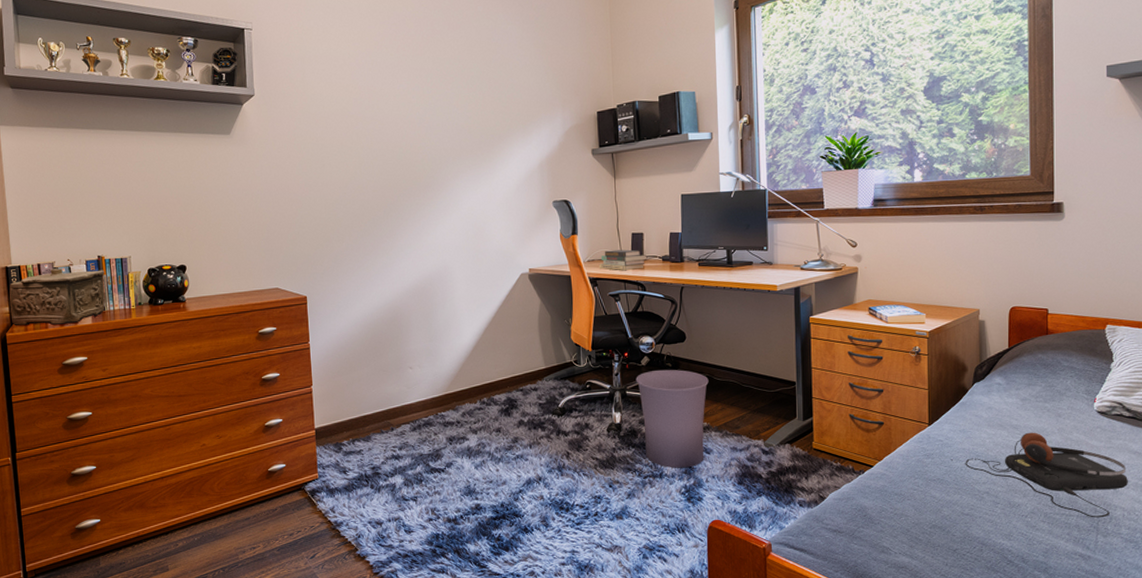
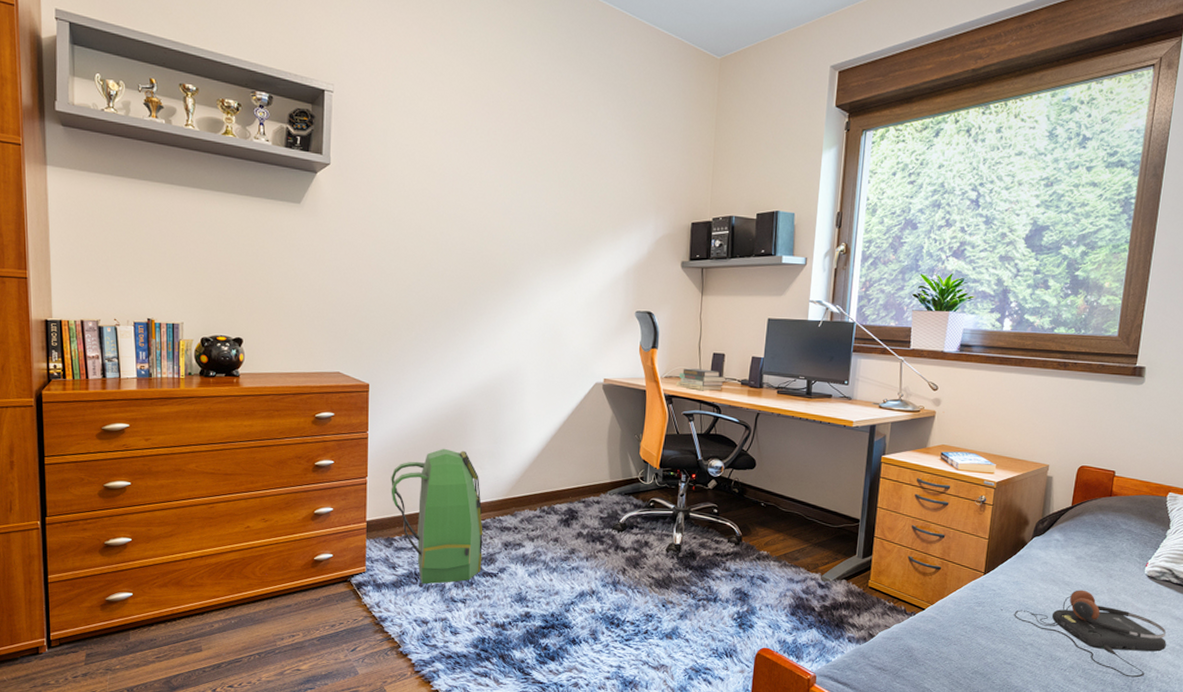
decorative box: present [9,268,105,326] -> none [47,327,154,388]
backpack: none [334,351,429,486] -> present [391,448,483,584]
waste bin: present [636,369,709,468] -> none [700,494,774,595]

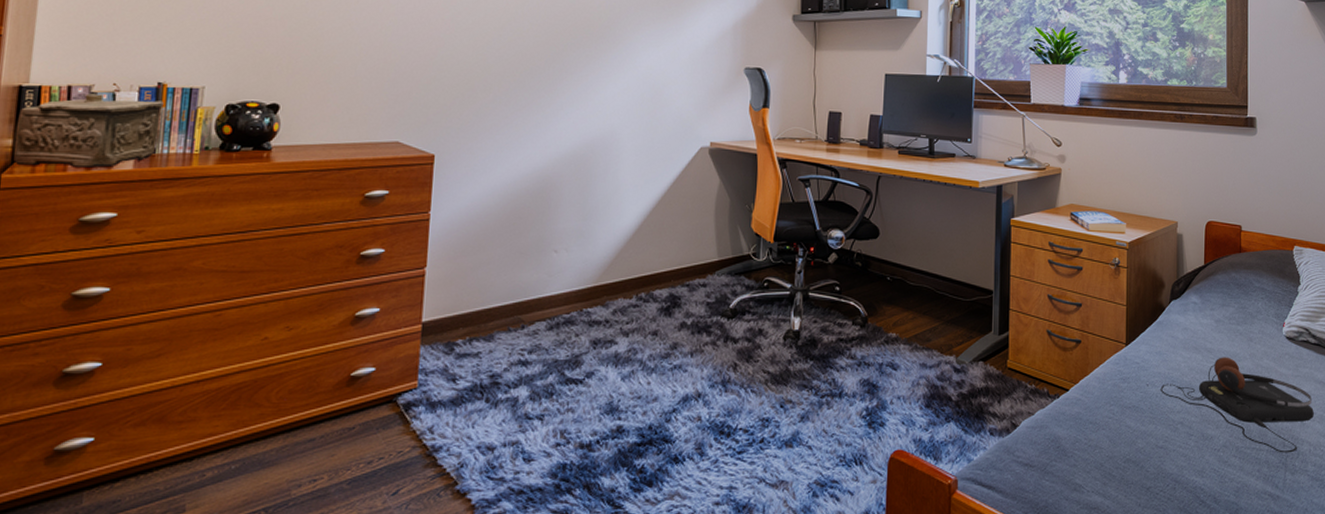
decorative box: none [47,327,154,388] -> present [12,93,164,169]
backpack: present [391,448,483,584] -> none [454,228,568,399]
books: present [675,368,725,391] -> none [789,128,843,154]

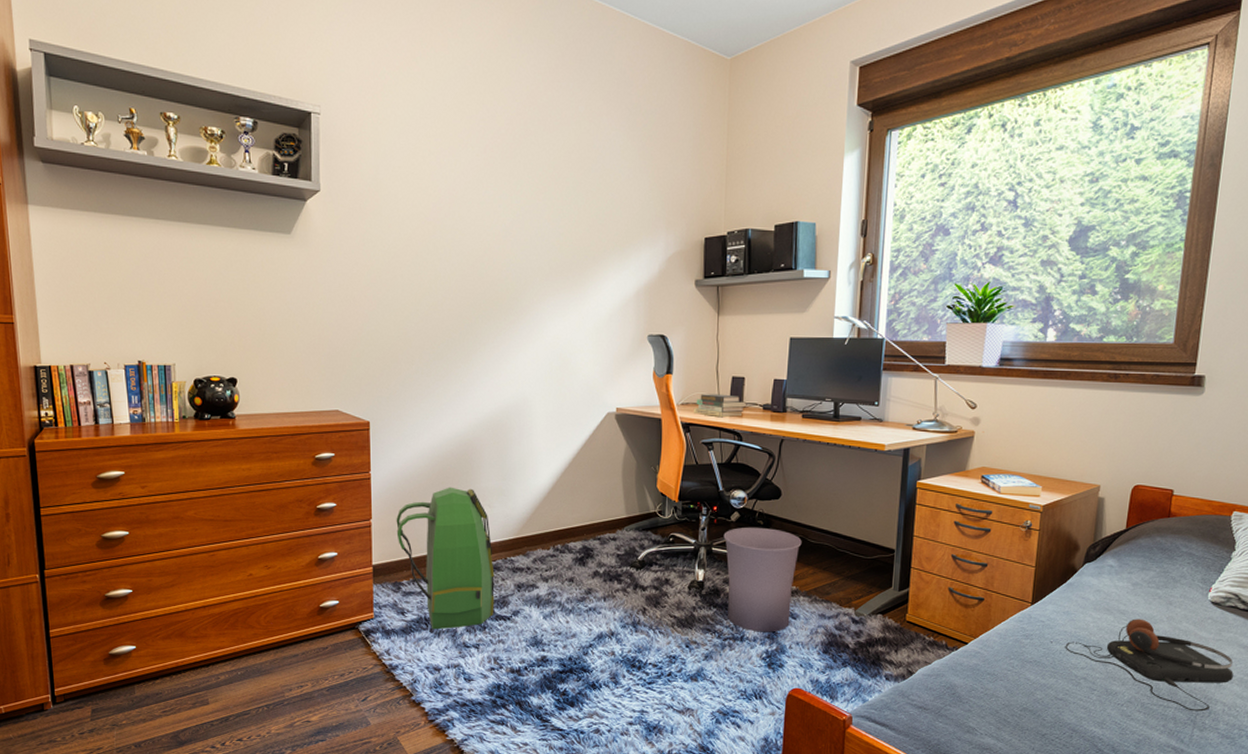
decorative box: present [12,93,164,169] -> none [37,371,146,435]
backpack: none [454,228,568,399] -> present [396,487,495,630]
books: none [789,128,843,154] -> present [693,394,746,418]
waste bin: none [820,269,901,387] -> present [723,527,802,633]

